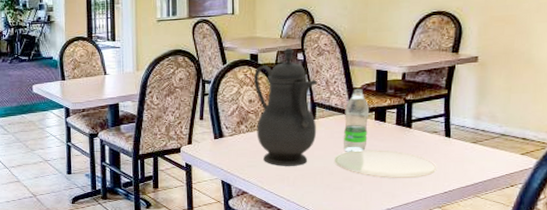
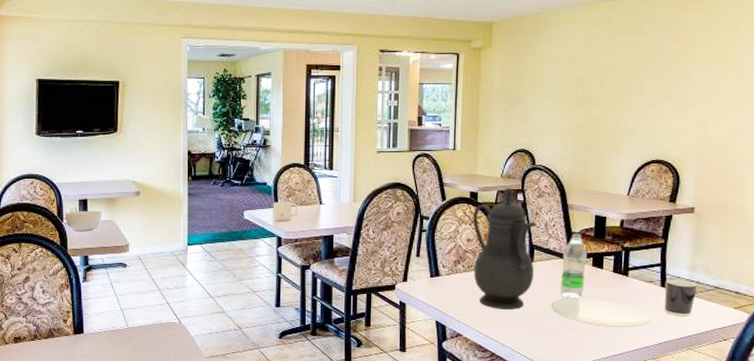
mug: none [59,73,84,93] -> present [273,201,298,221]
mug: none [449,128,483,165] -> present [664,279,698,316]

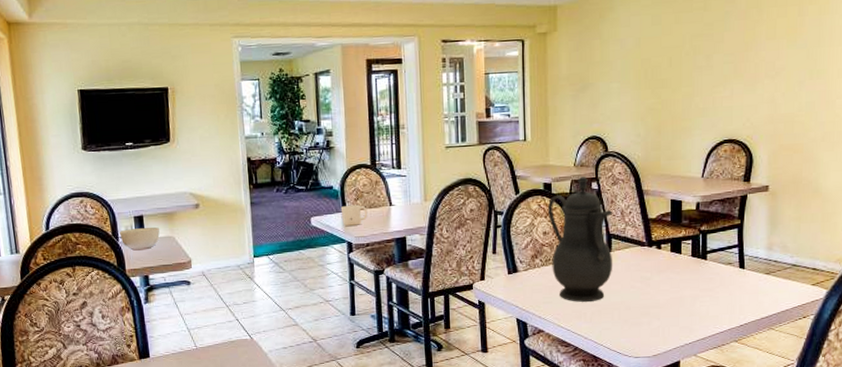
plate: present [550,296,654,328] -> none [631,282,734,313]
bottle: present [560,233,588,298] -> none [639,219,665,286]
mug: present [664,279,698,316] -> none [743,259,776,297]

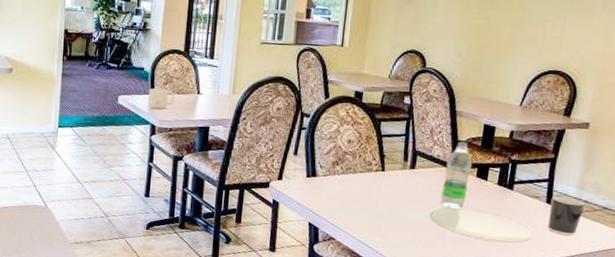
coffeepot: present [548,177,613,302] -> none [351,89,422,216]
plate: none [631,282,734,313] -> present [429,206,536,243]
bottle: none [639,219,665,286] -> present [440,141,473,209]
mug: none [743,259,776,297] -> present [547,196,585,236]

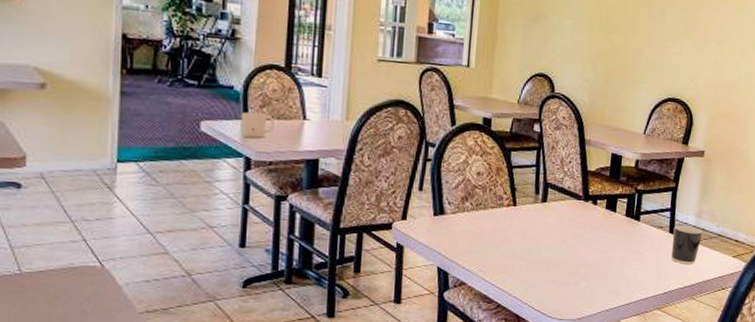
plate: present [429,206,536,243] -> none [561,241,661,276]
bottle: present [440,141,473,209] -> none [572,172,602,243]

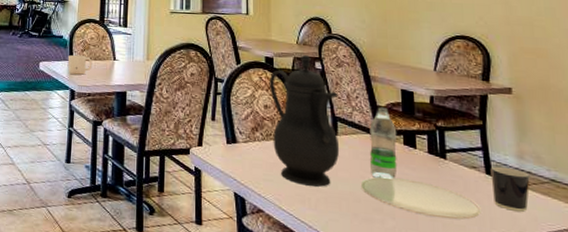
coffeepot: none [482,116,553,255] -> present [270,55,340,187]
plate: none [561,241,661,276] -> present [360,177,483,220]
bottle: none [572,172,602,243] -> present [369,107,397,179]

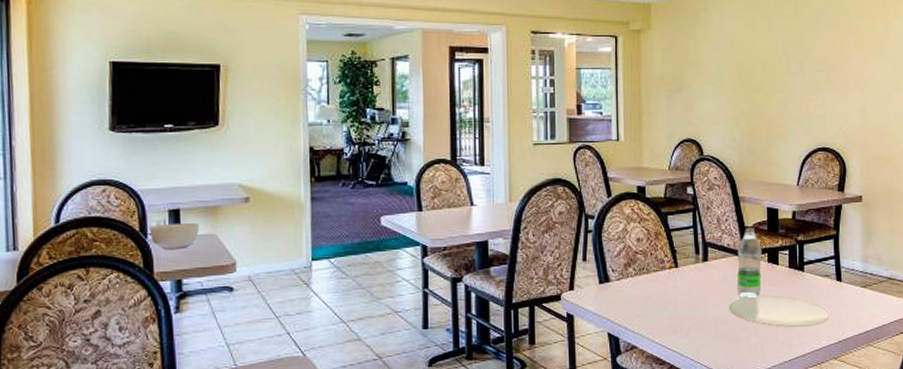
mug: present [67,54,92,75] -> none [415,203,446,227]
coffeepot: present [270,55,340,187] -> none [642,181,710,315]
mug: present [490,166,530,212] -> none [840,271,872,311]

